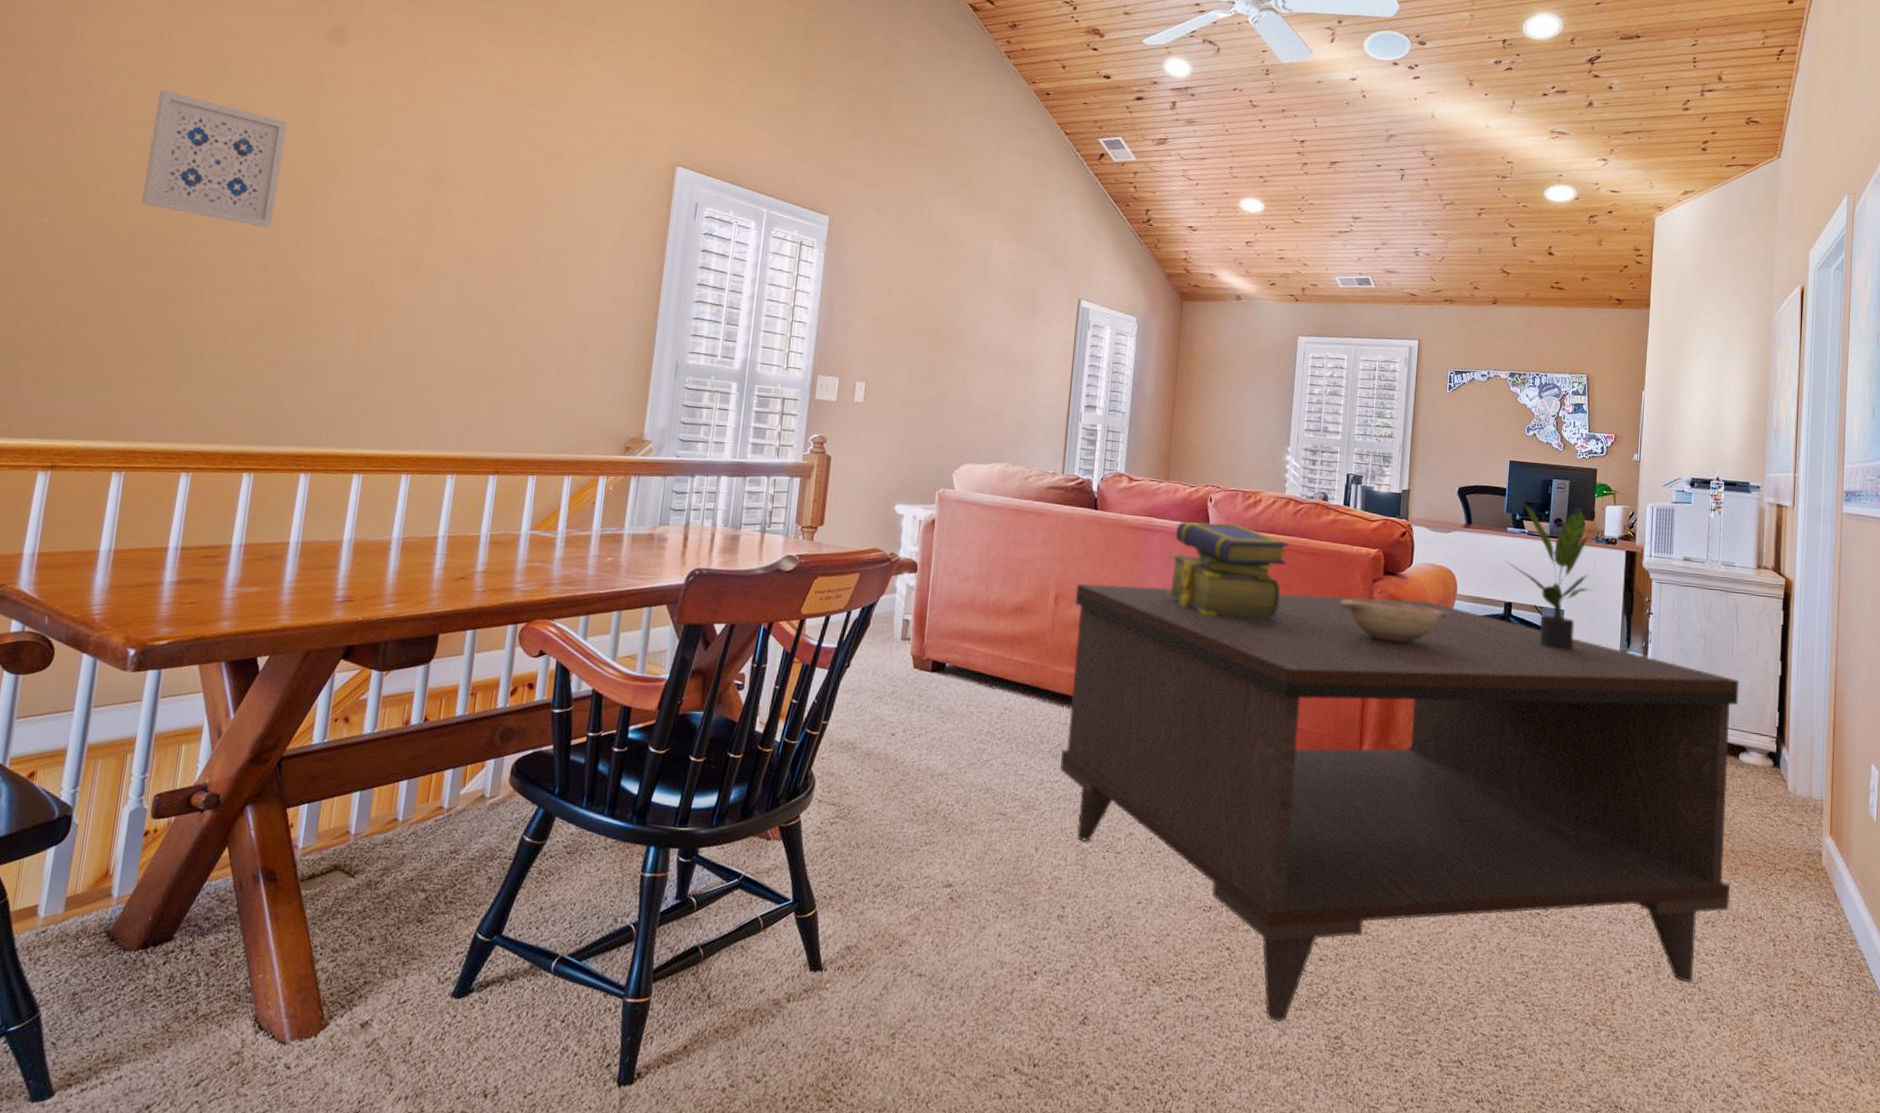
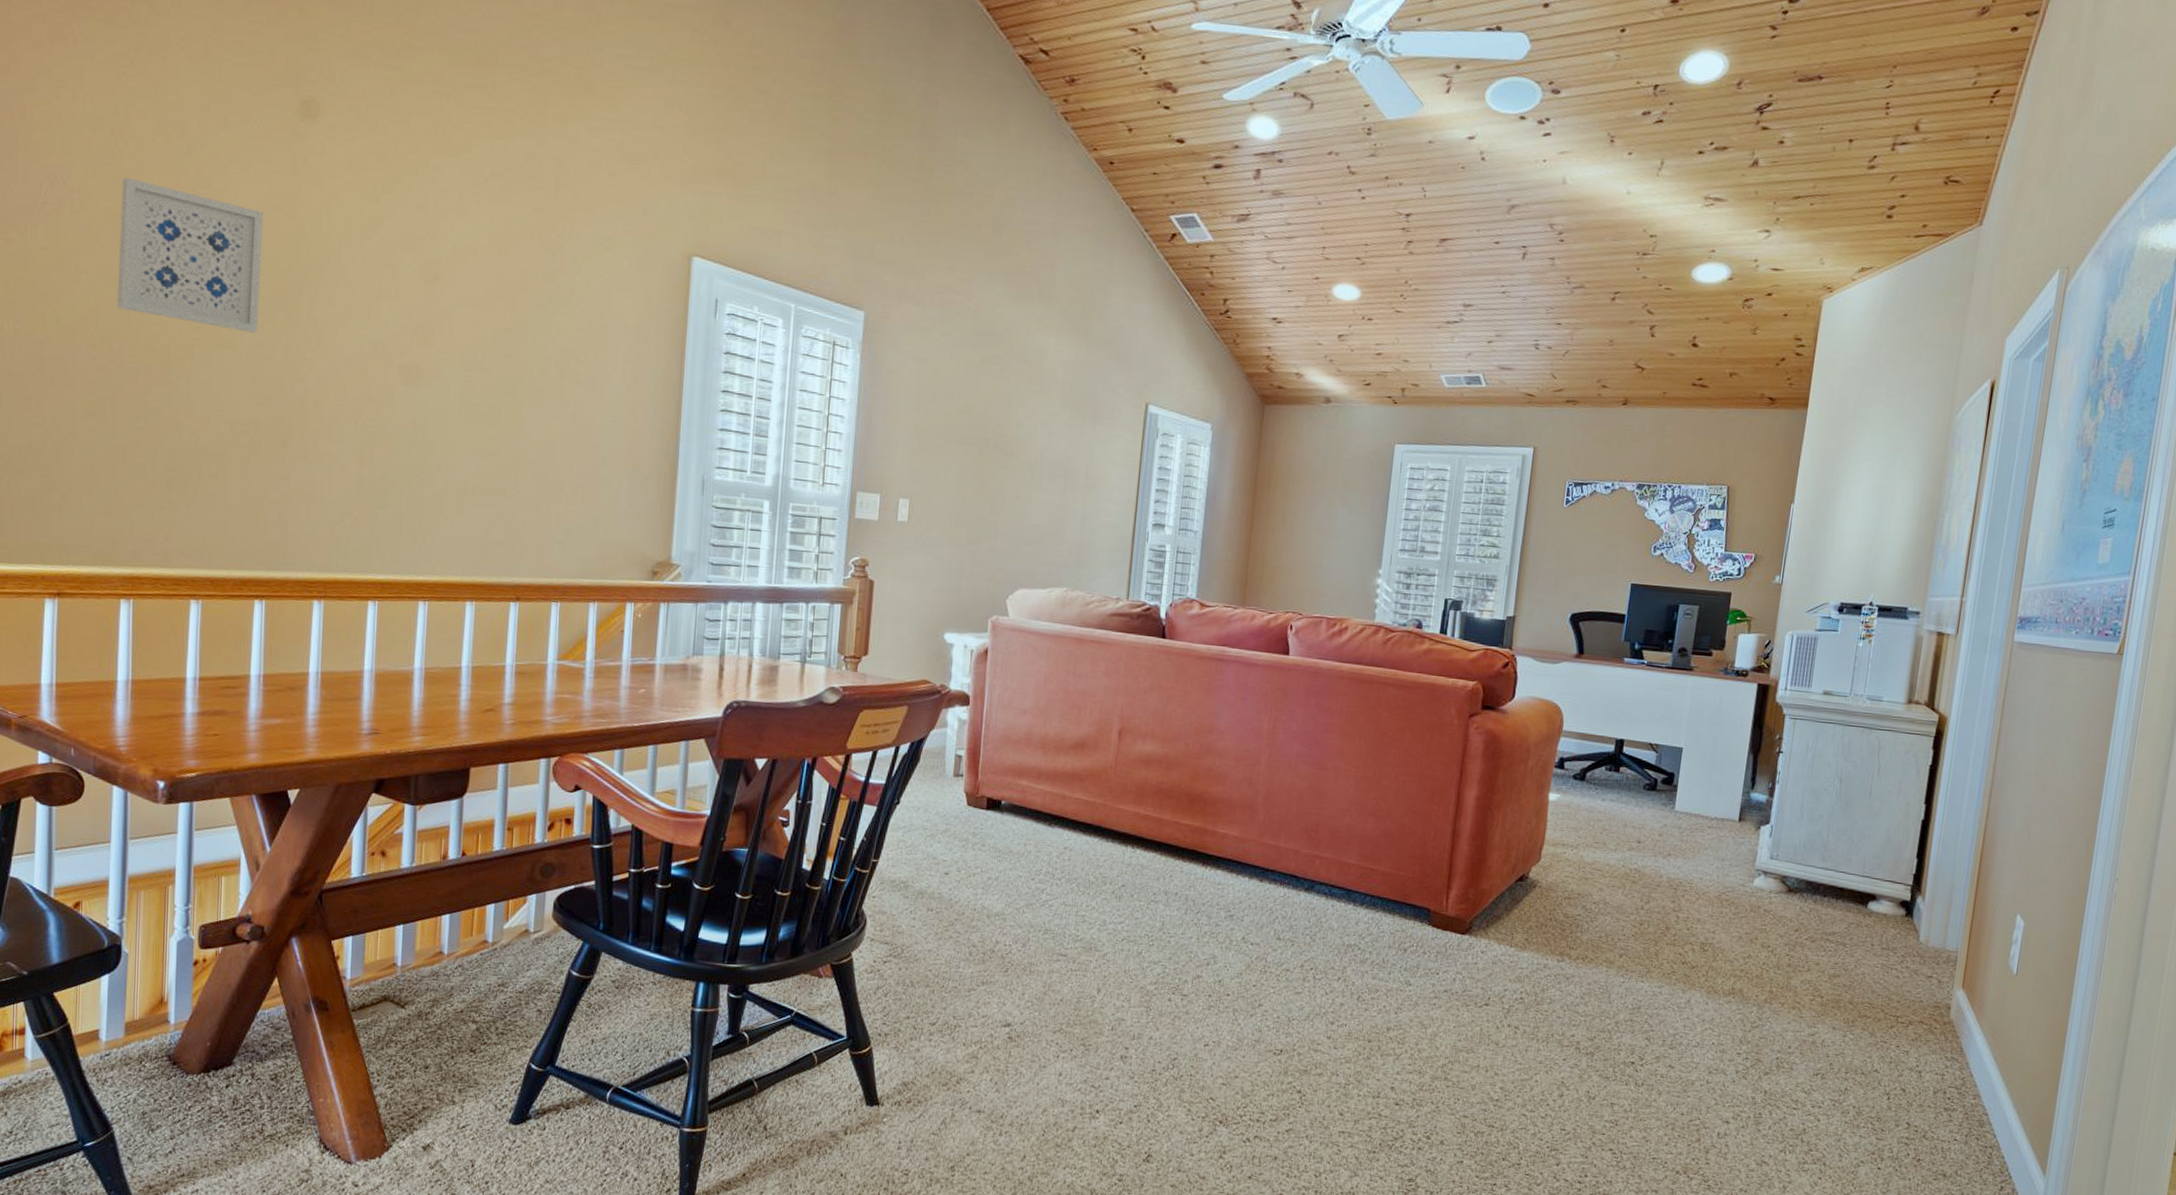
coffee table: present [1060,583,1740,1022] -> none [1124,717,1876,1163]
stack of books: present [1166,521,1289,619] -> none [1240,651,1377,756]
decorative bowl: present [1340,598,1450,643] -> none [1432,735,1554,782]
potted plant: present [1505,503,1594,651] -> none [1619,630,1718,792]

